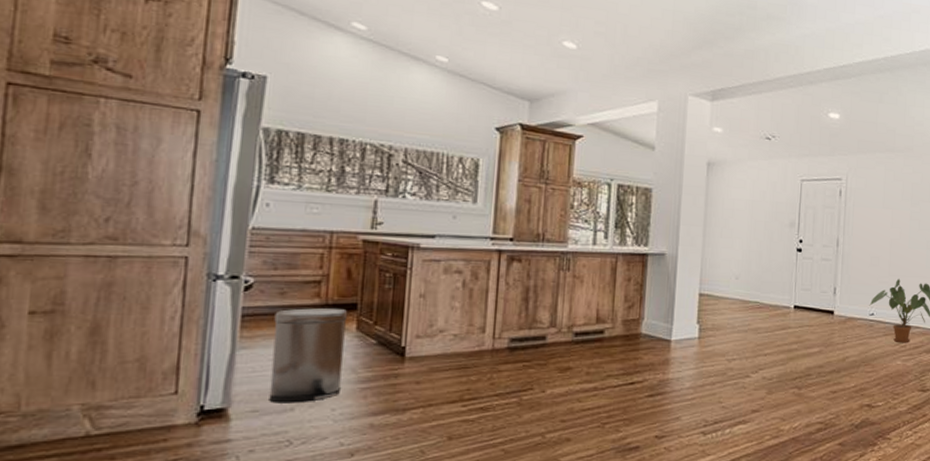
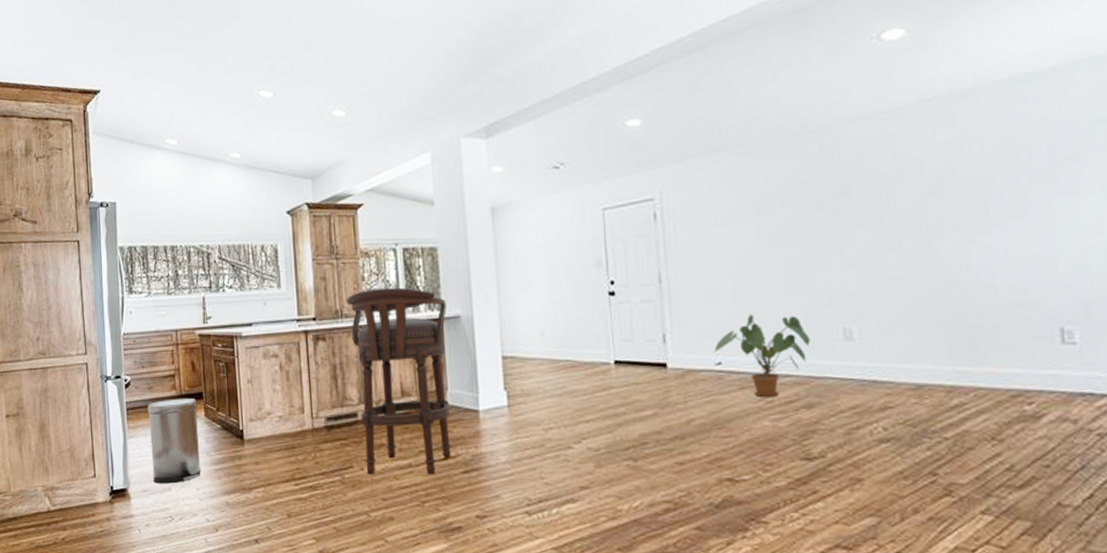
bar stool: none [548,218,654,398] -> present [346,287,452,475]

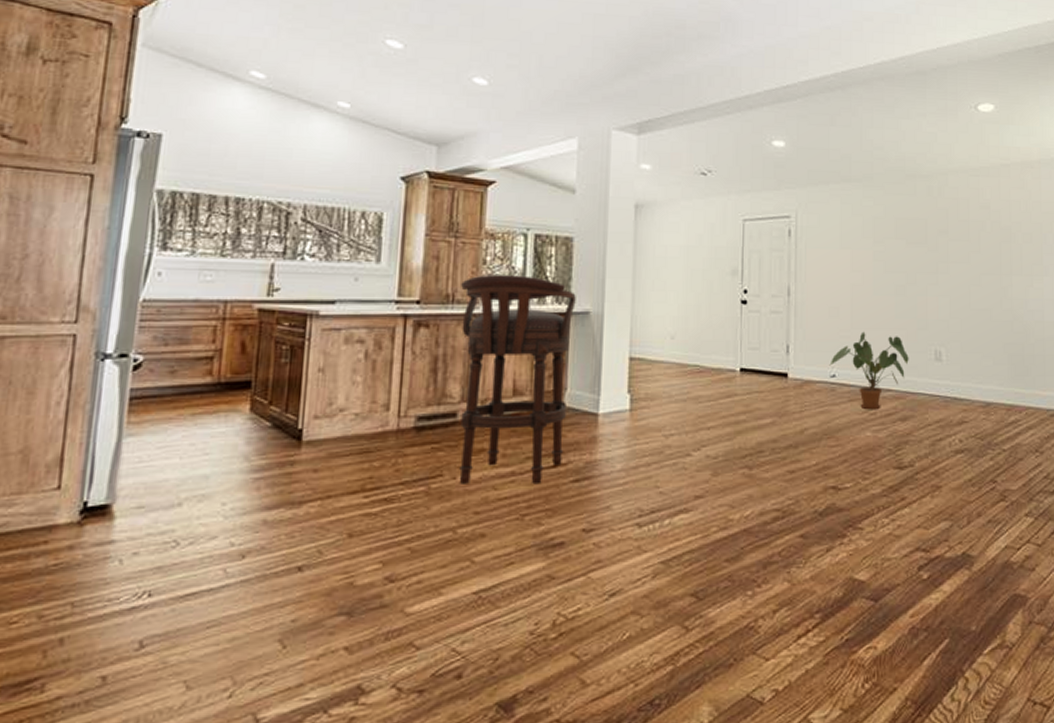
pedal bin: present [147,398,201,484] -> none [155,388,242,498]

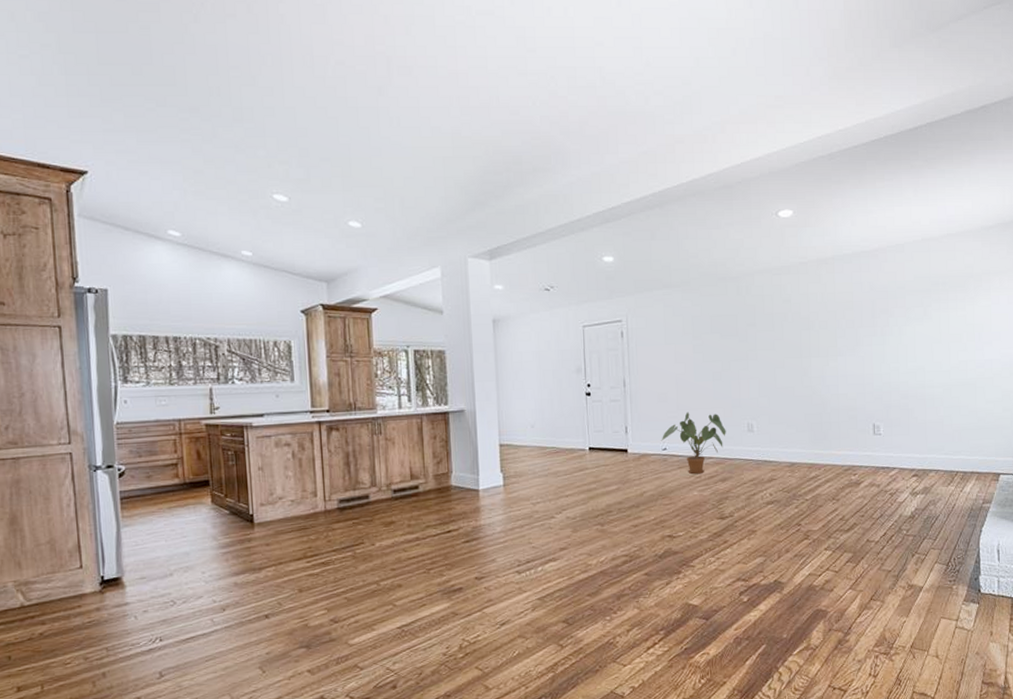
bar stool: present [459,275,576,485] -> none [360,384,455,549]

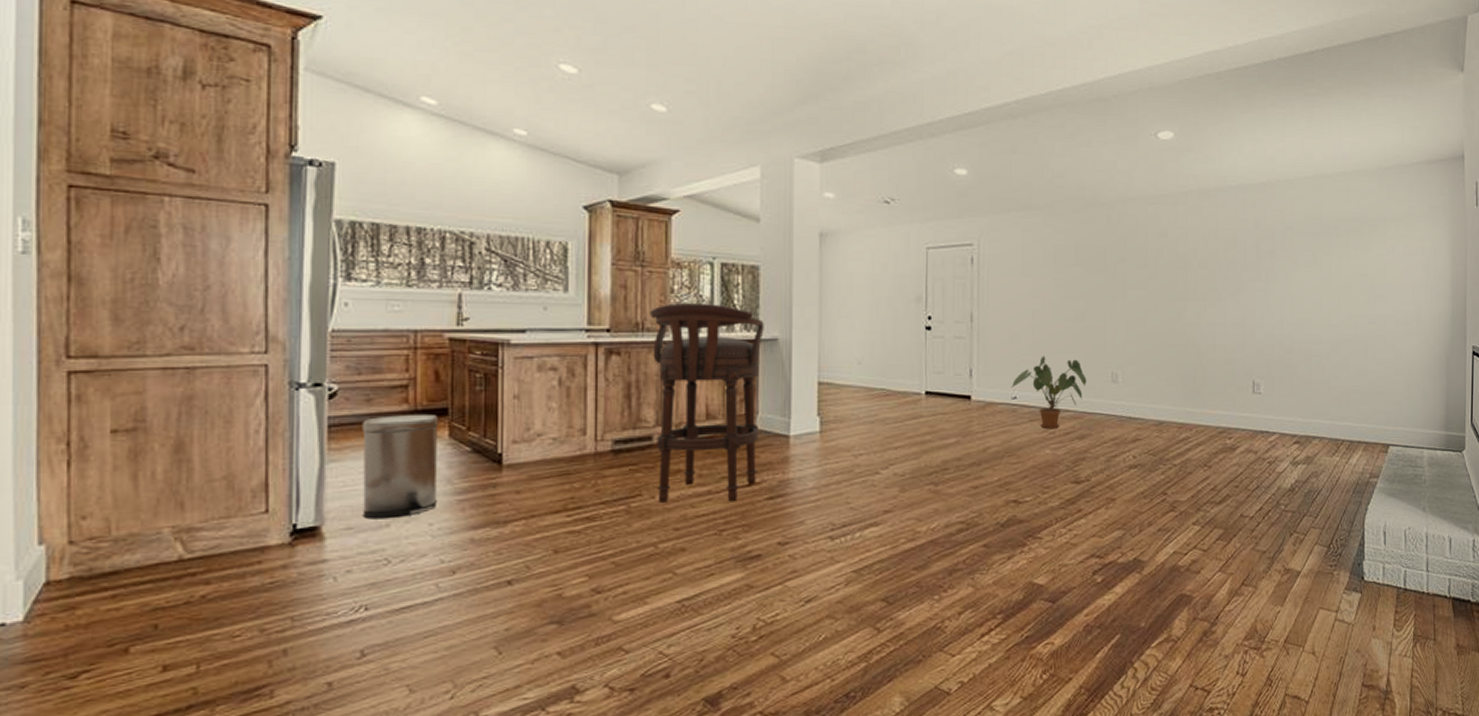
pedal bin: none [145,486,206,571] -> present [362,415,439,520]
bar stool: none [360,384,455,549] -> present [650,303,764,503]

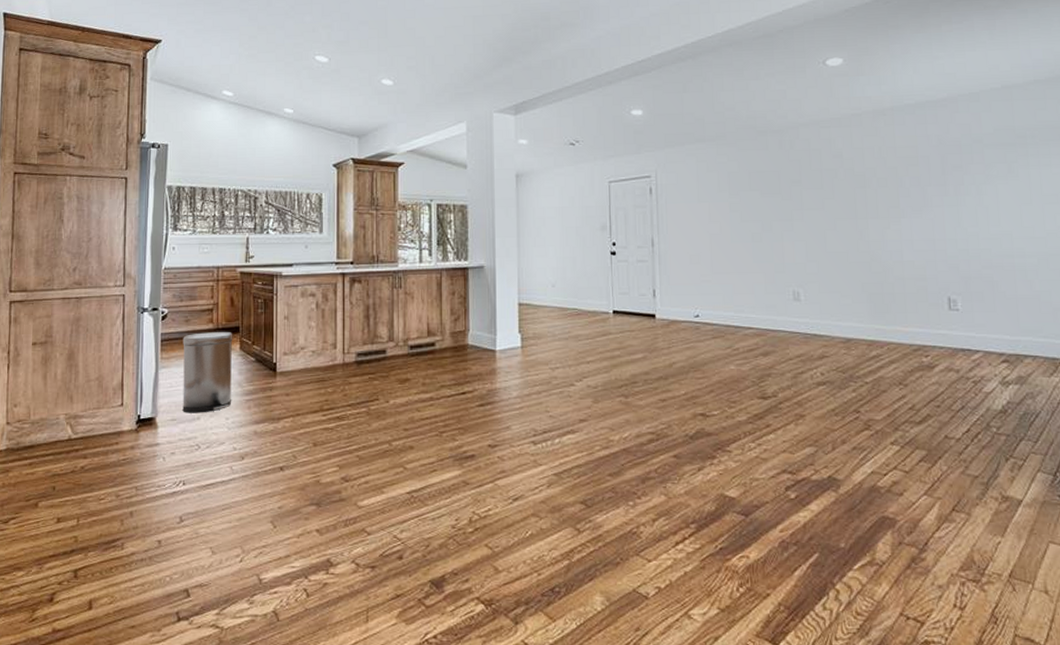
bar stool: present [650,303,764,503] -> none [383,238,472,408]
house plant: present [1011,355,1087,429] -> none [693,276,768,346]

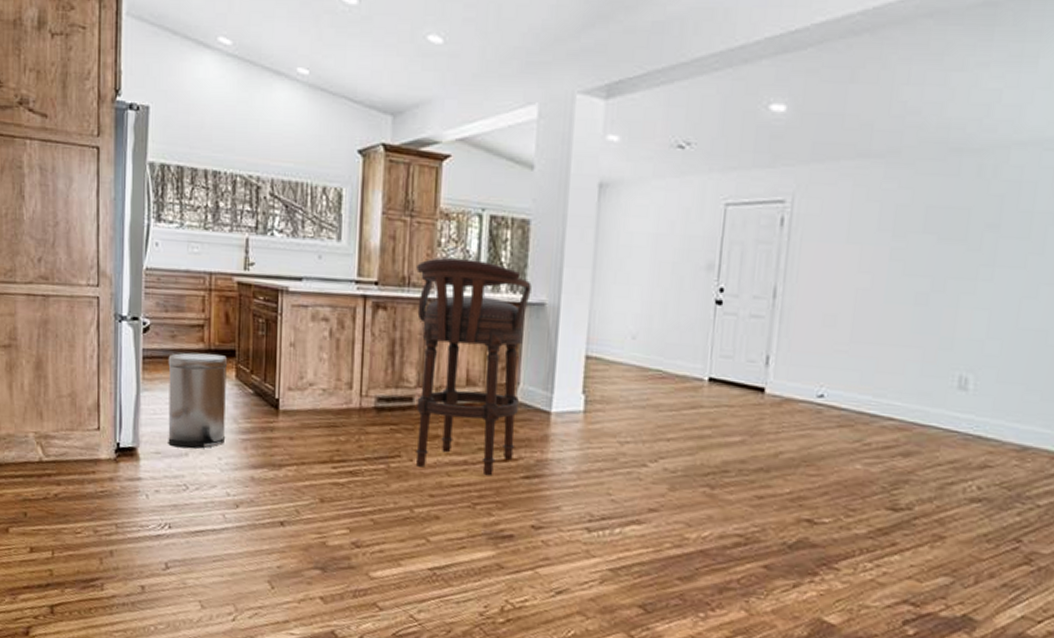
bar stool: none [383,238,472,408] -> present [416,257,532,476]

